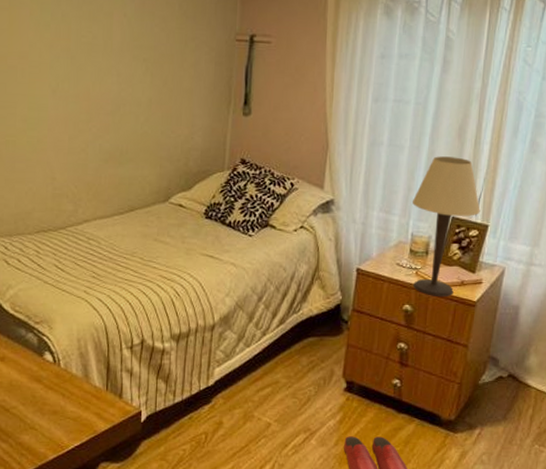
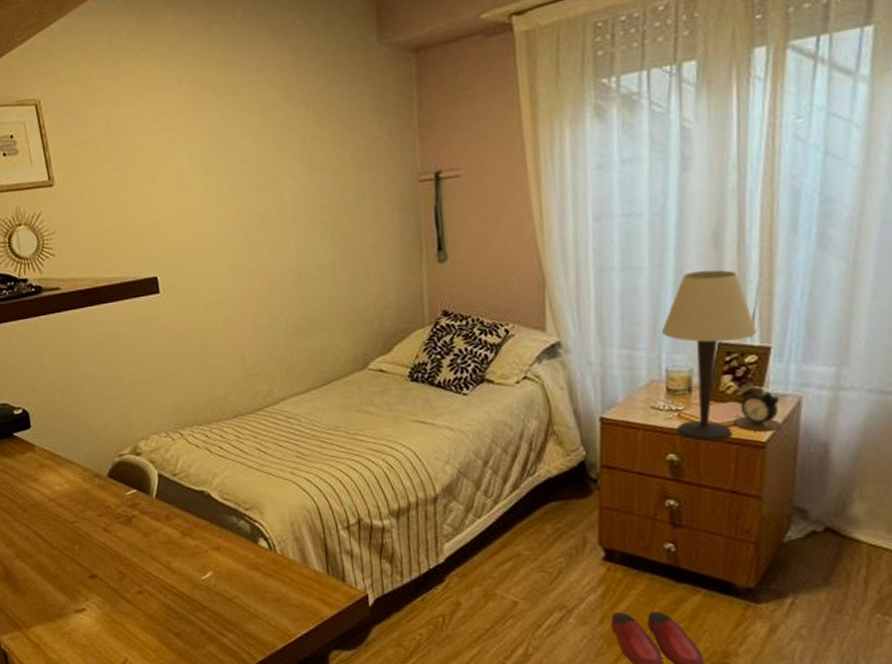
alarm clock: none [455,255,490,293] -> present [733,386,781,432]

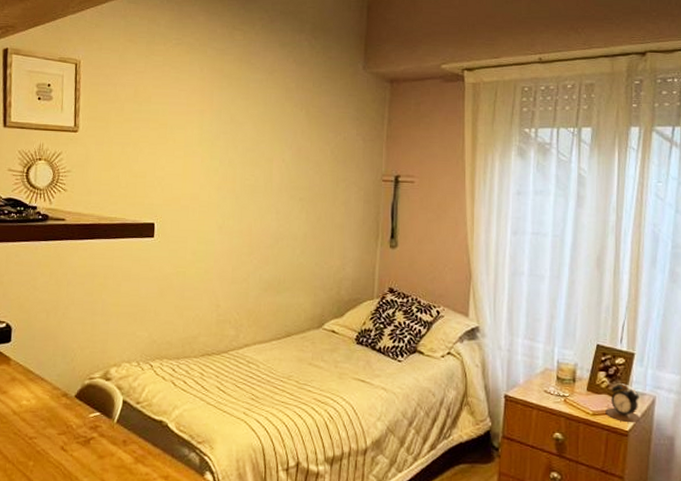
table lamp: present [662,269,757,442] -> none [556,285,625,427]

